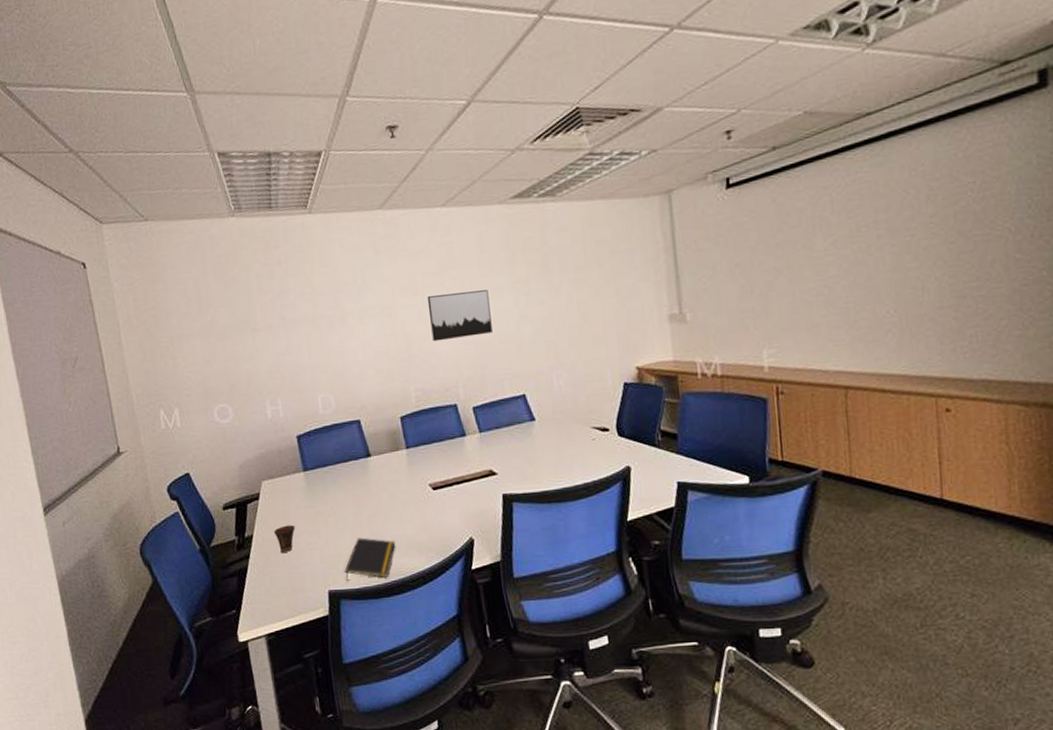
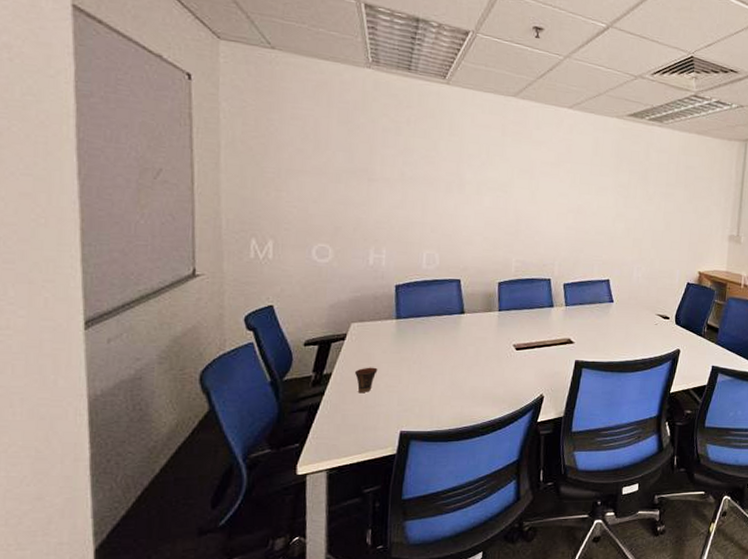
notepad: present [344,537,396,582] -> none [419,385,473,425]
wall art: present [427,290,492,342] -> none [540,182,595,224]

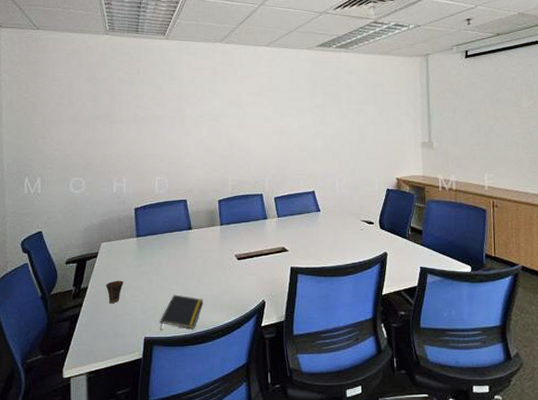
notepad: none [419,385,473,425] -> present [159,294,204,331]

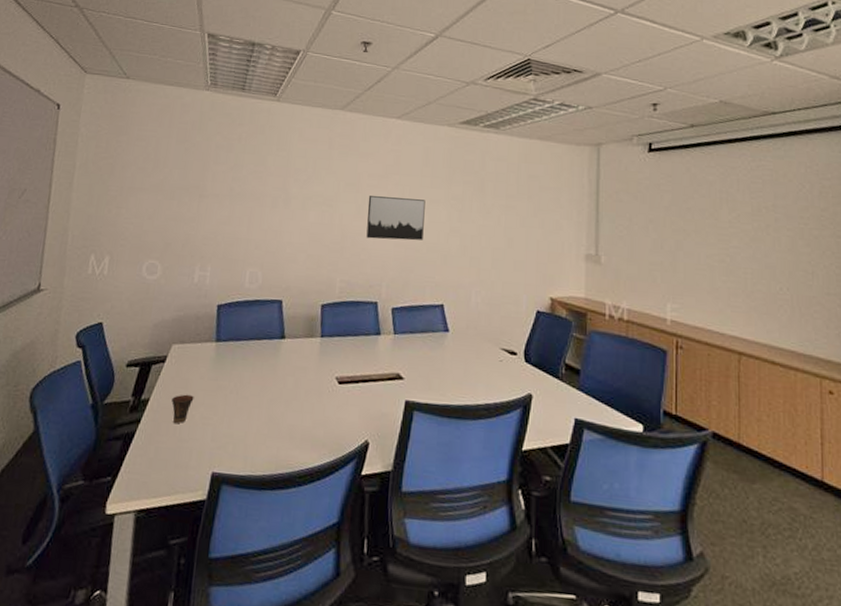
notepad: present [159,294,204,331] -> none [233,420,291,468]
wall art: none [248,110,294,145] -> present [366,196,425,241]

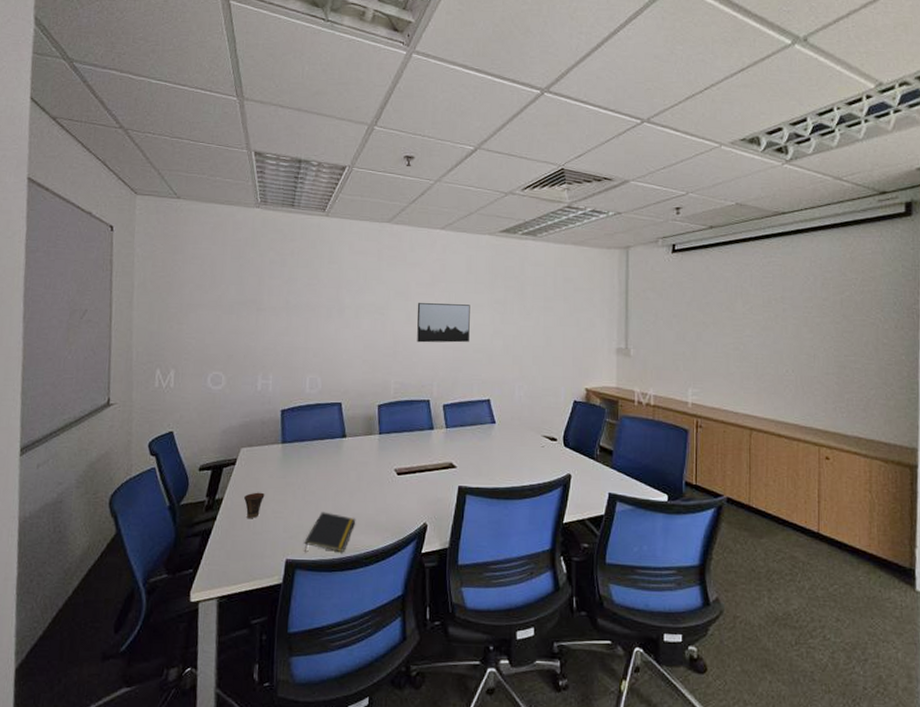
notepad: none [233,420,291,468] -> present [304,511,356,553]

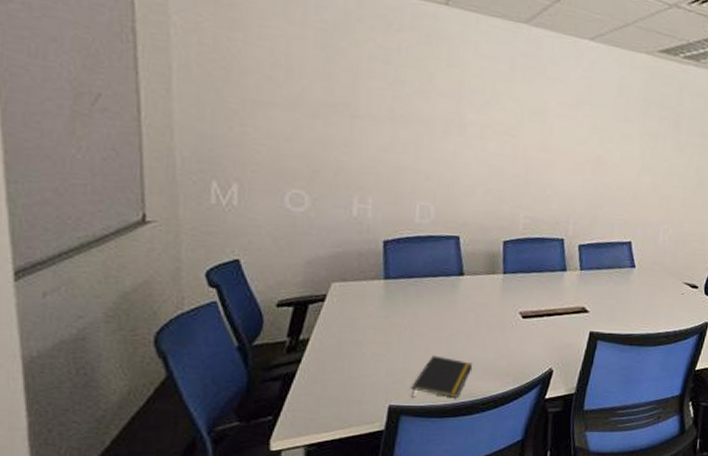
cup: present [243,492,265,518] -> none [335,333,363,361]
wall art: present [417,303,470,343] -> none [553,126,618,177]

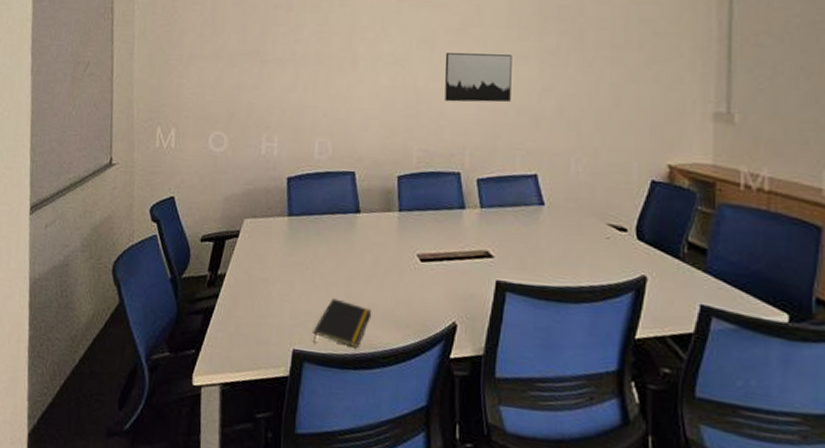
wall art: none [553,126,618,177] -> present [444,53,512,103]

